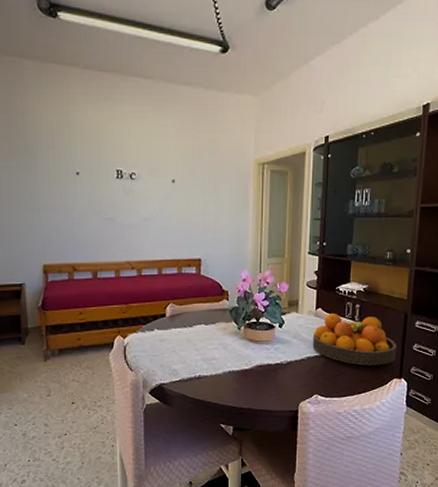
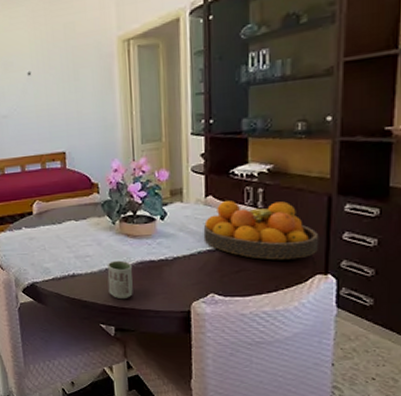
cup: none [230,363,253,400] -> present [107,260,133,300]

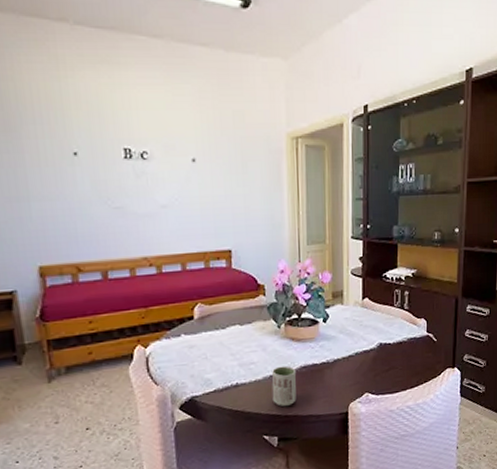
fruit bowl: present [203,201,319,260] -> none [360,303,449,358]

